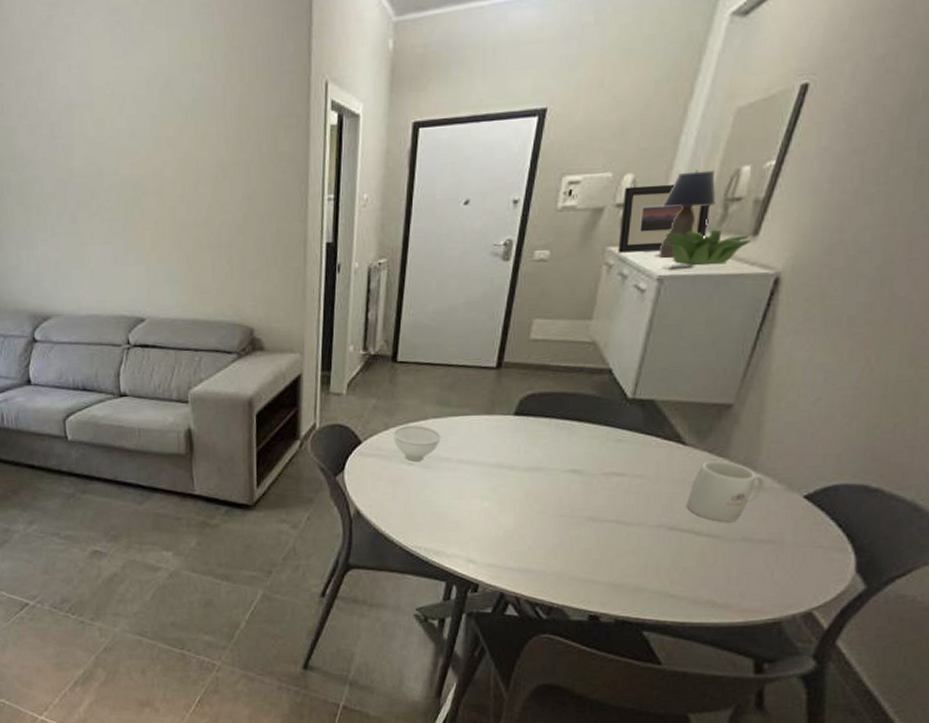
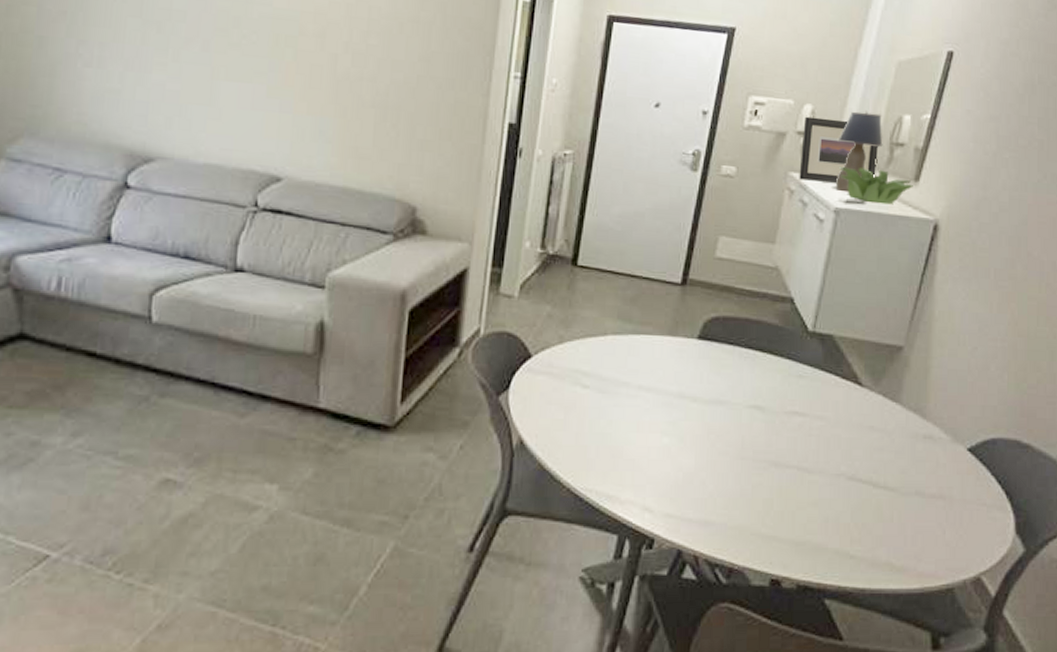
bowl: present [392,425,442,462] -> none [567,340,622,384]
mug: present [686,460,765,522] -> none [864,405,934,473]

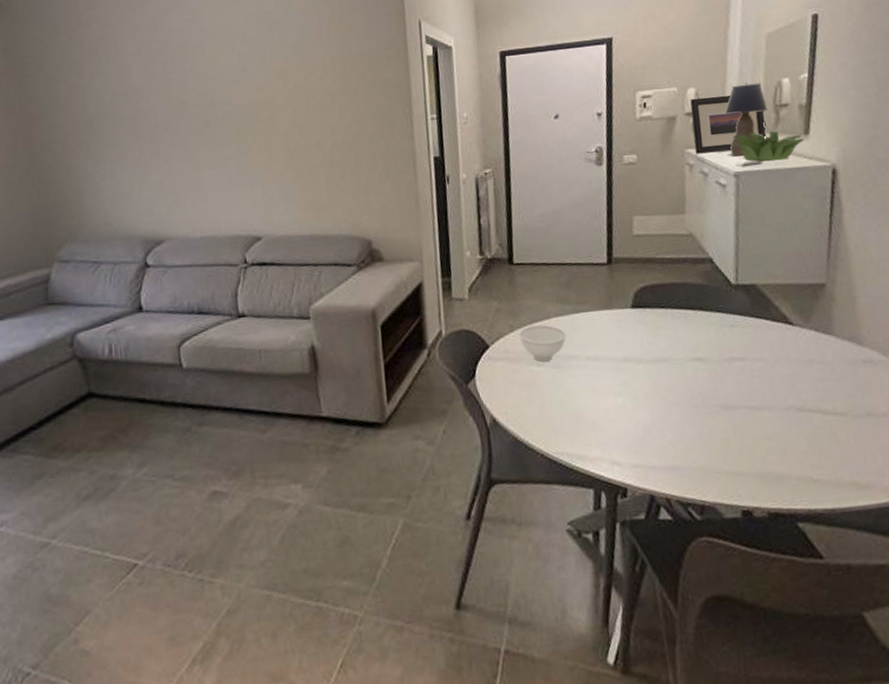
bowl: none [567,340,622,384] -> present [518,324,567,362]

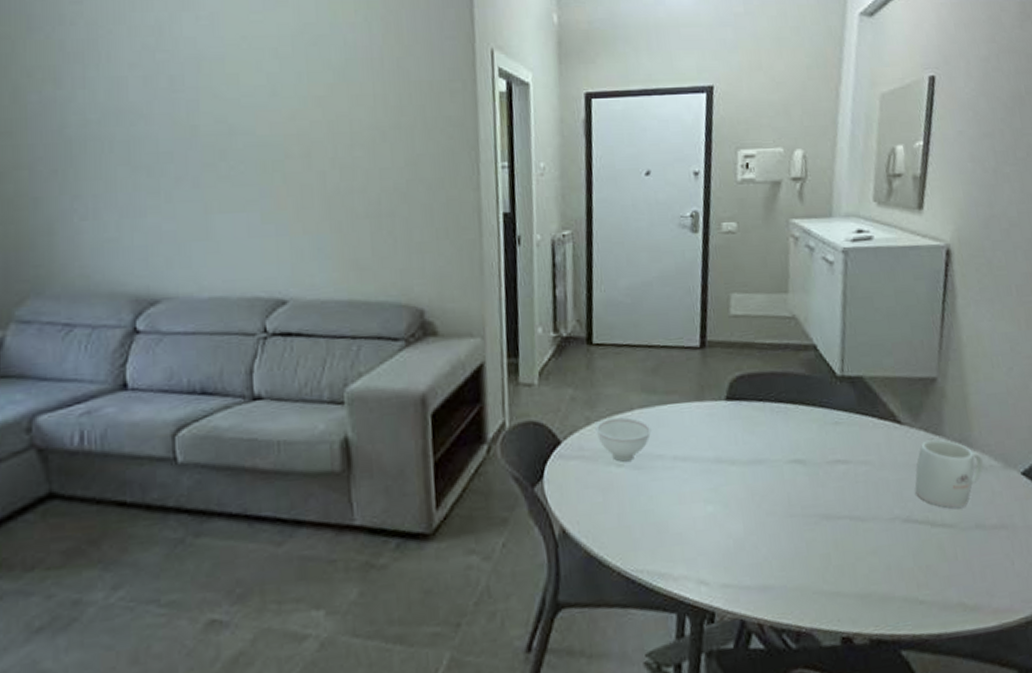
picture frame: present [690,95,767,154] -> none [797,160,878,225]
table lamp: present [724,82,768,157] -> none [833,147,880,231]
plant: present [731,130,805,162] -> none [840,203,918,238]
mug: none [807,338,873,399] -> present [915,439,984,508]

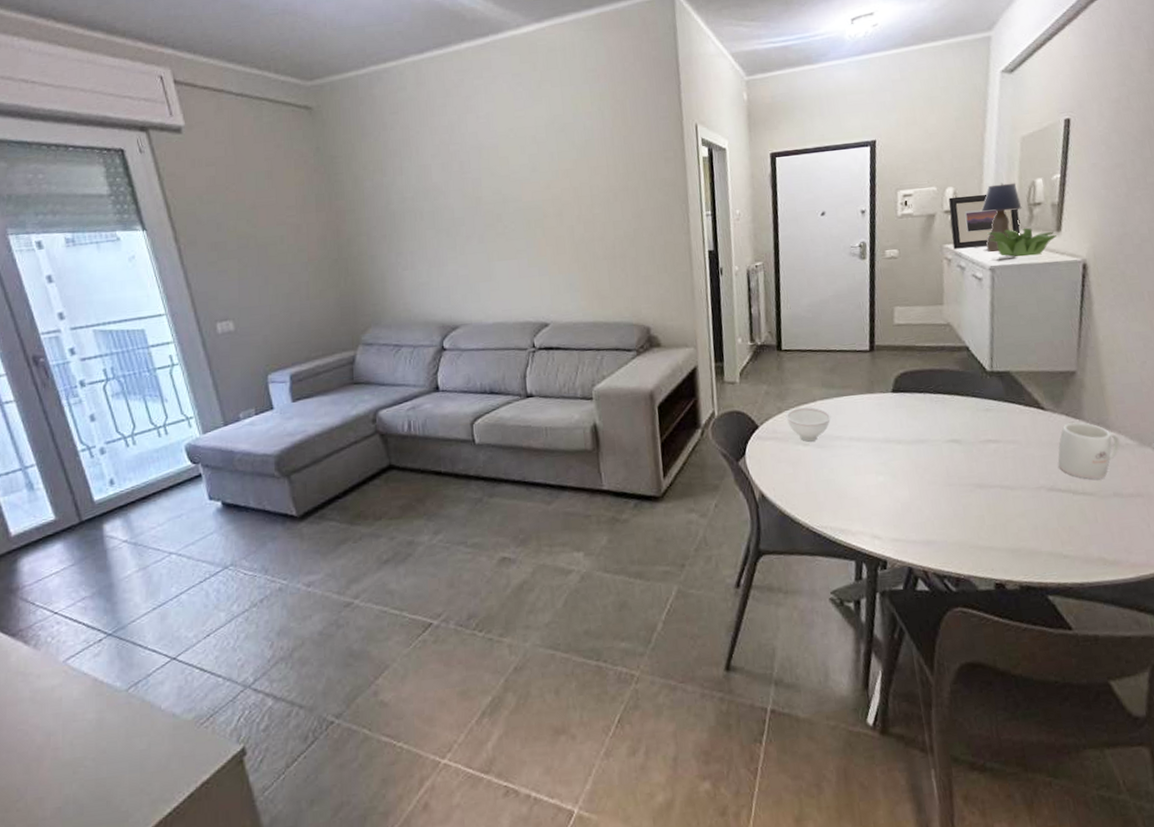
picture frame: none [797,160,878,225] -> present [948,194,1021,249]
table lamp: none [833,147,880,231] -> present [981,182,1022,253]
plant: none [840,203,918,238] -> present [987,227,1057,257]

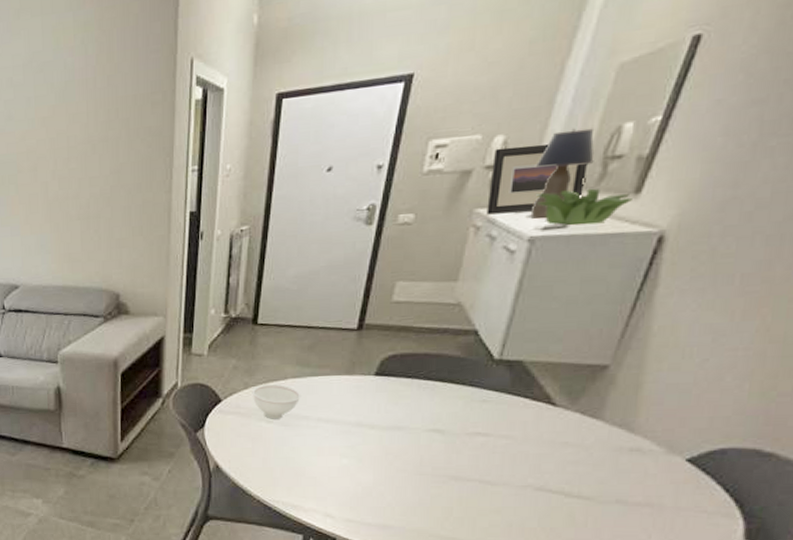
mug: present [1058,422,1120,480] -> none [555,422,643,483]

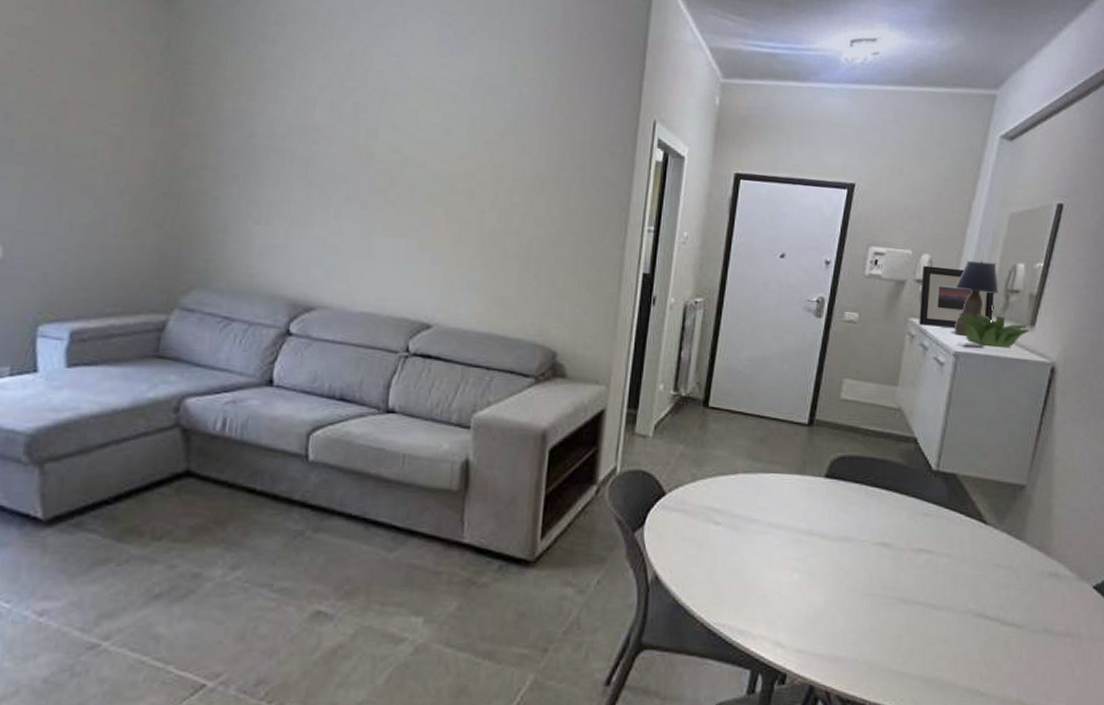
bowl: present [252,384,301,419] -> none [699,478,752,521]

